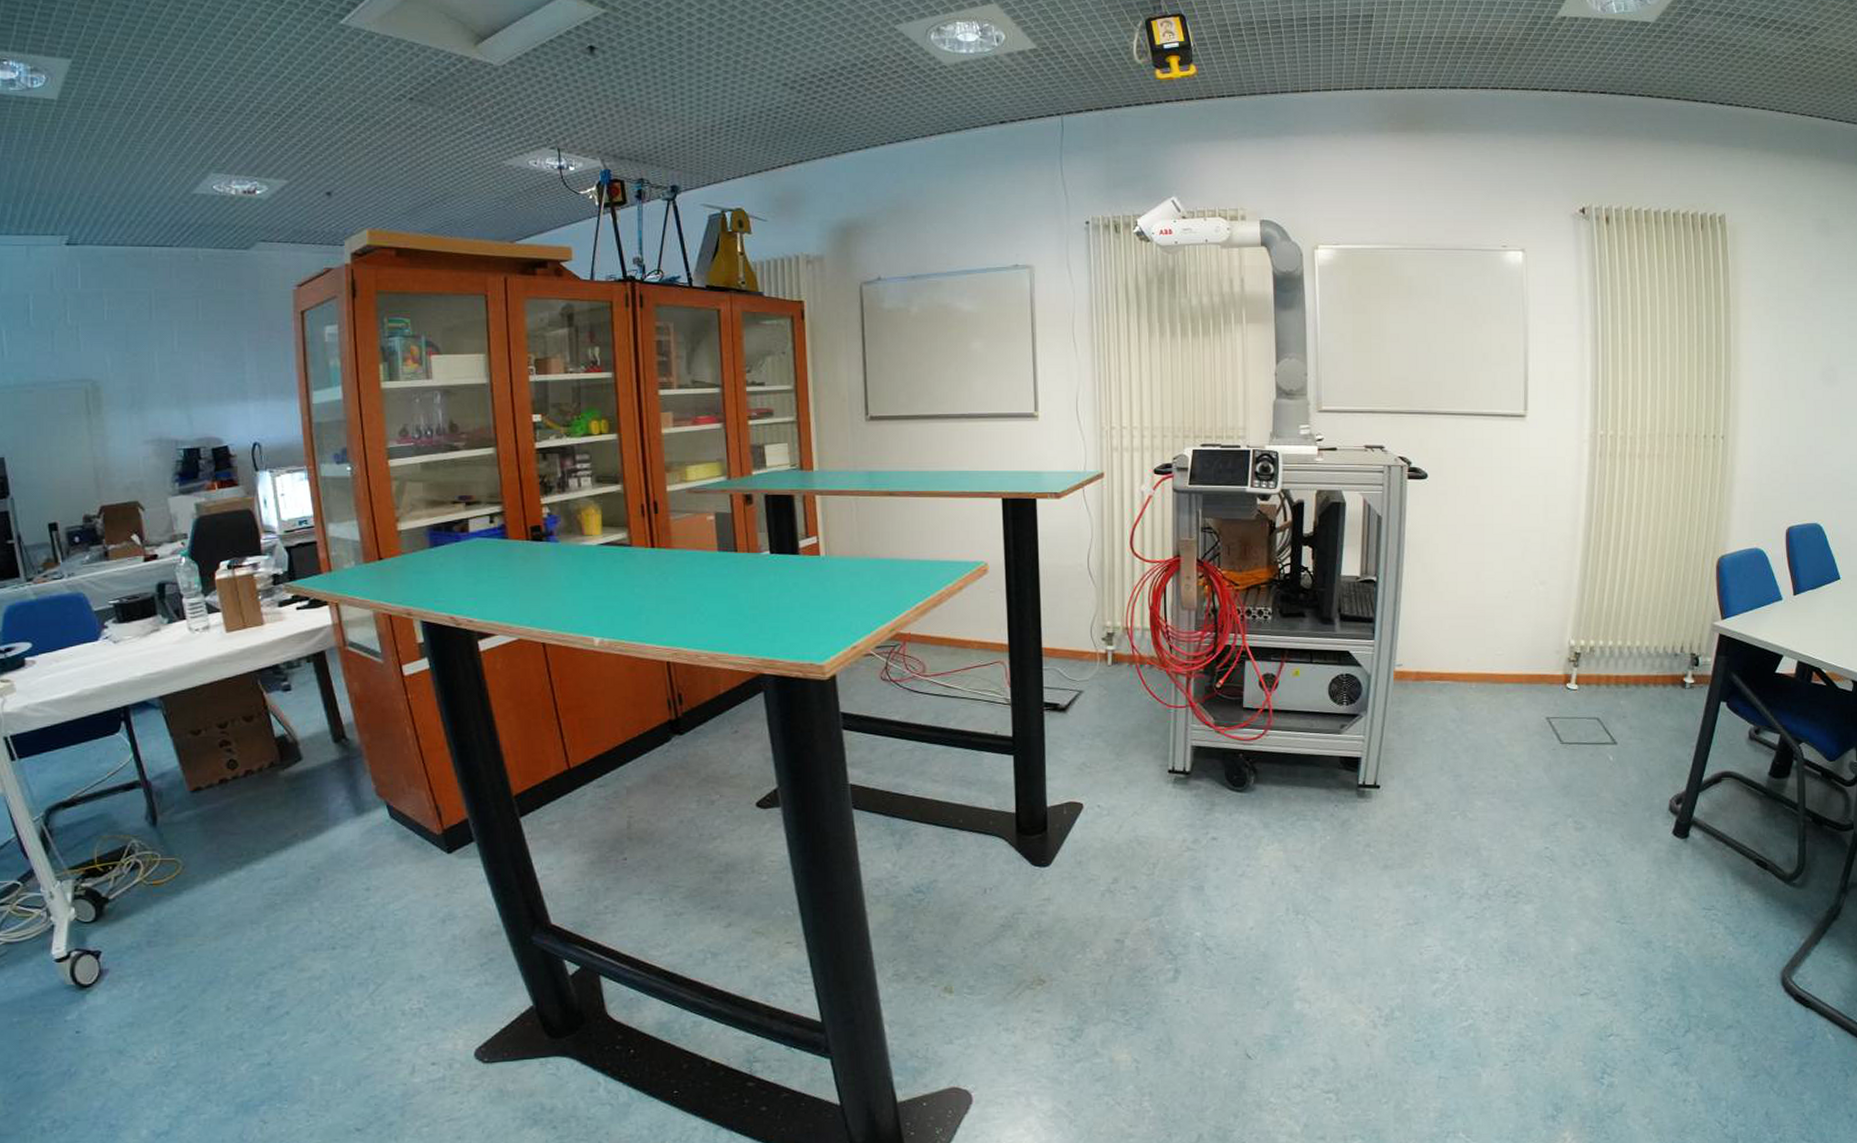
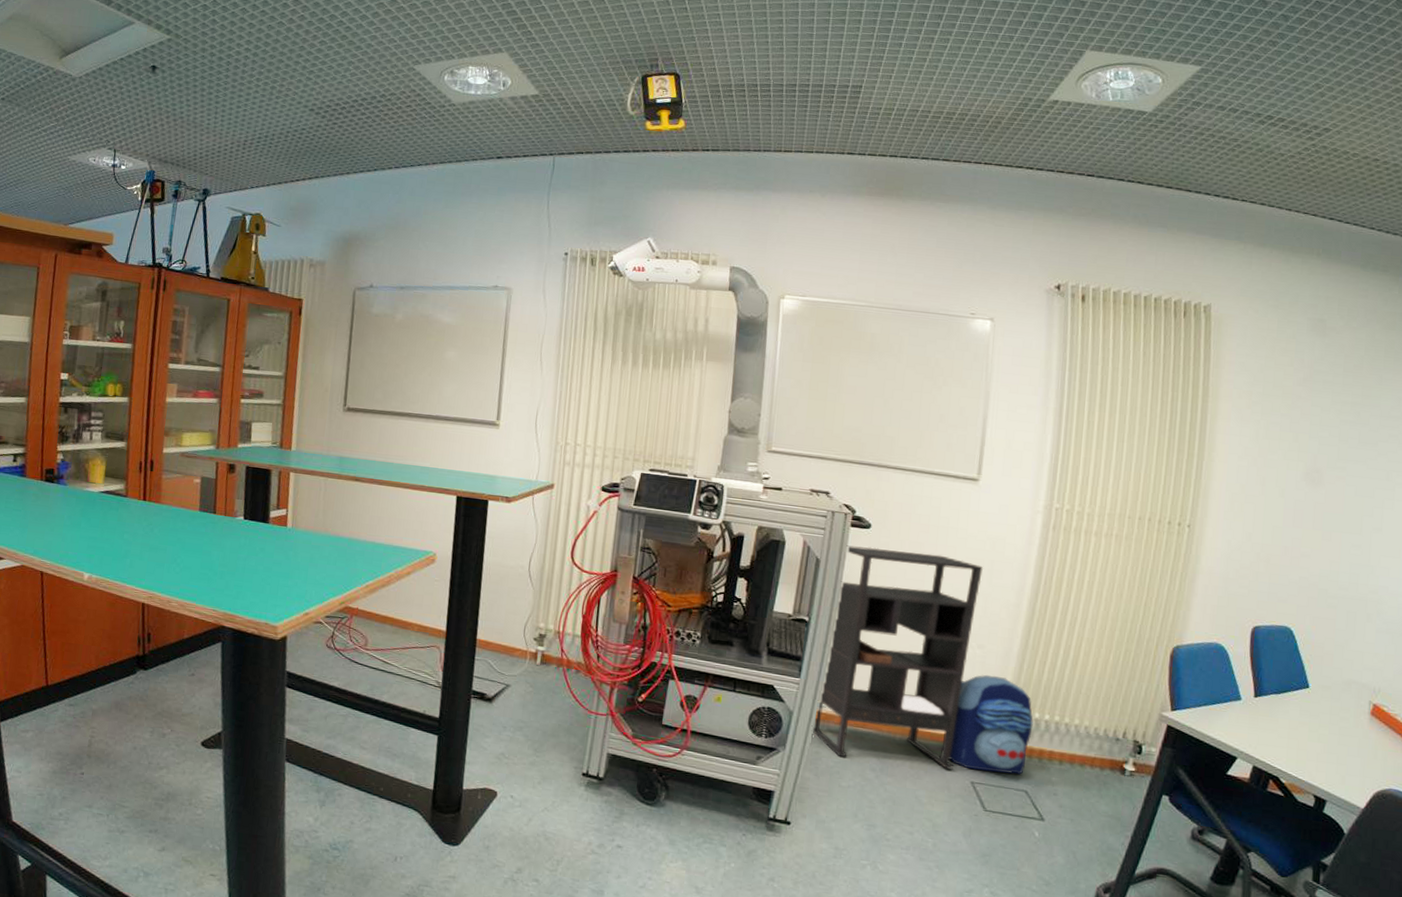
bookshelf: none [1390,496,1538,712] -> present [811,545,983,771]
backpack: none [1524,609,1598,706] -> present [949,674,1033,775]

